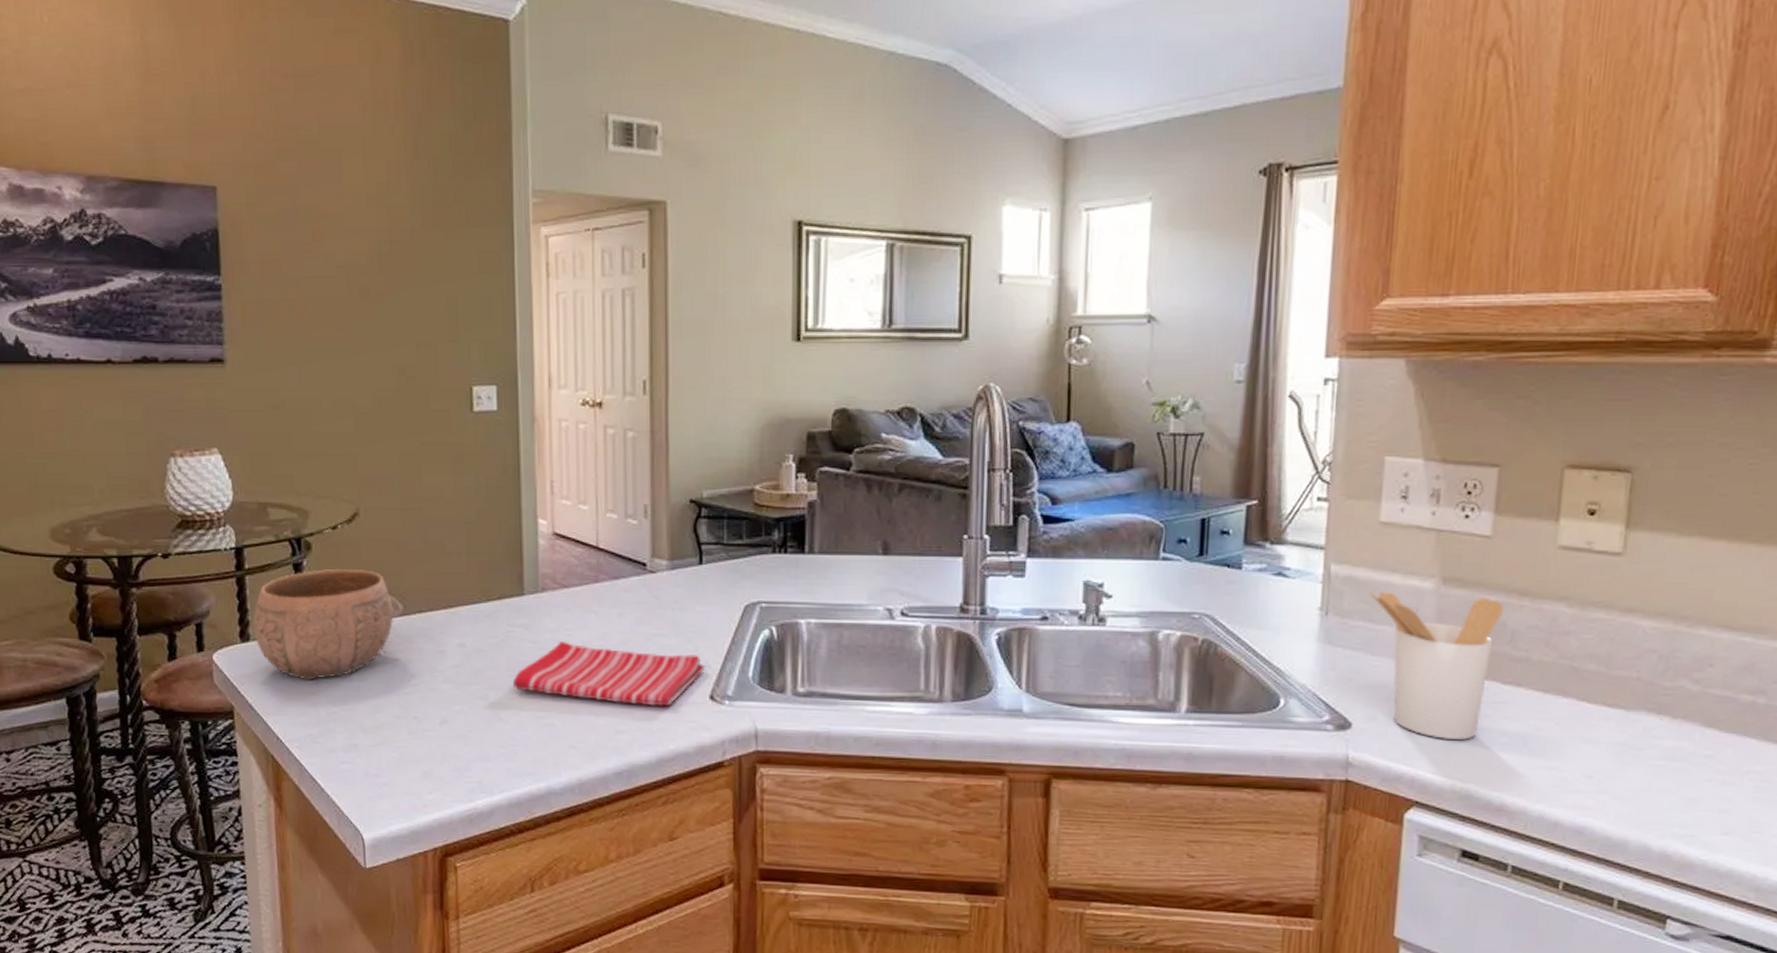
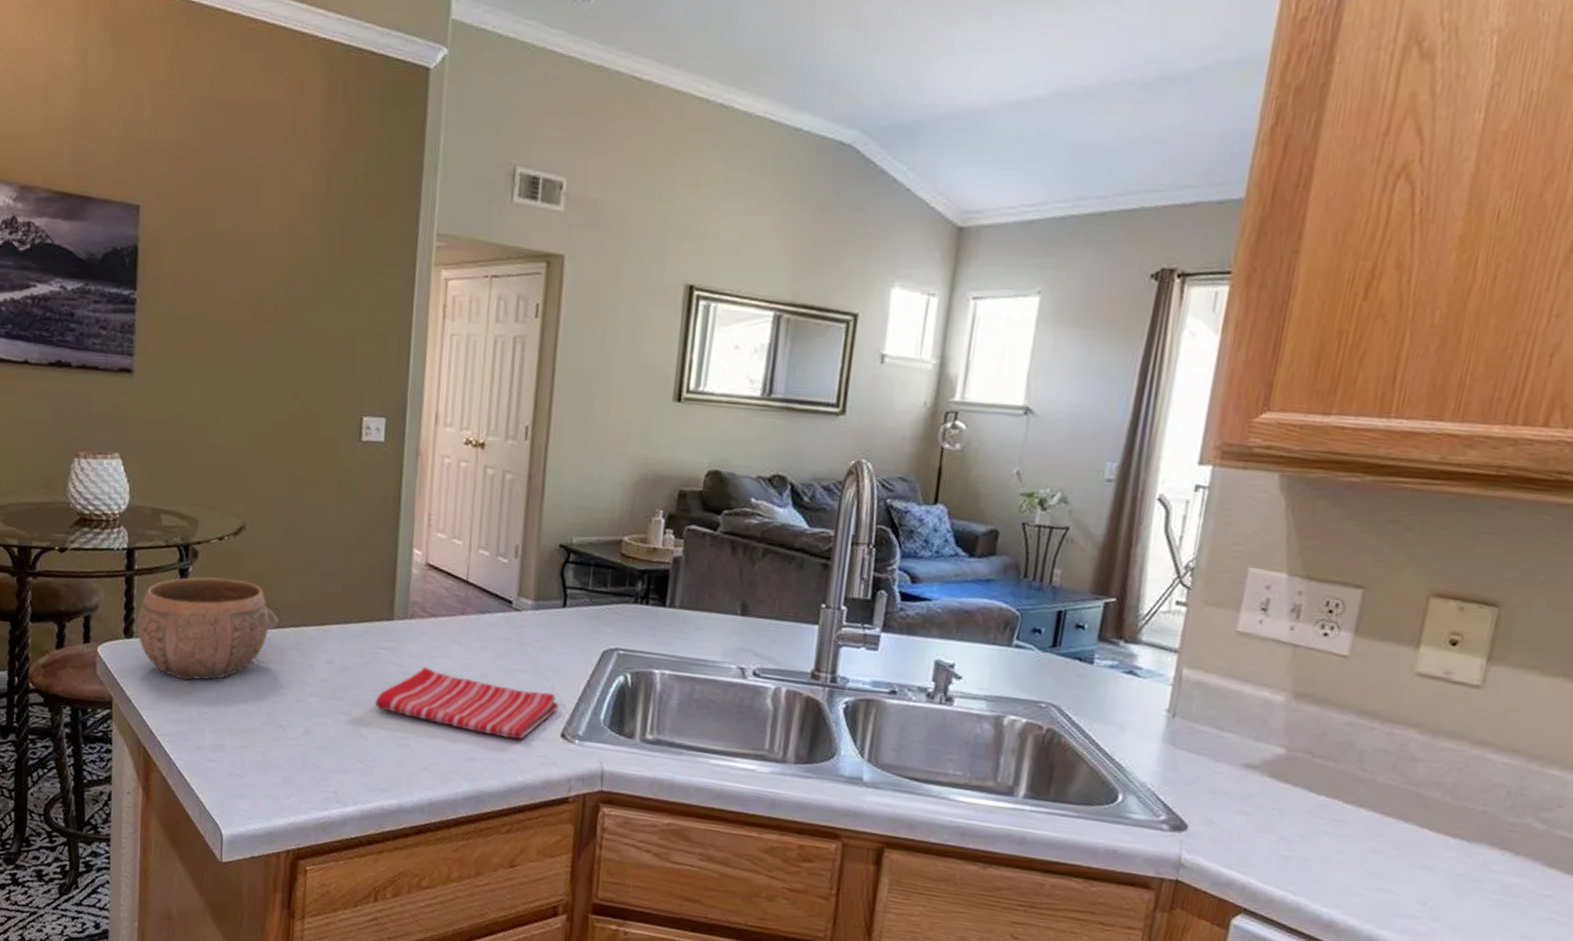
utensil holder: present [1369,591,1505,740] -> none [1218,698,1354,854]

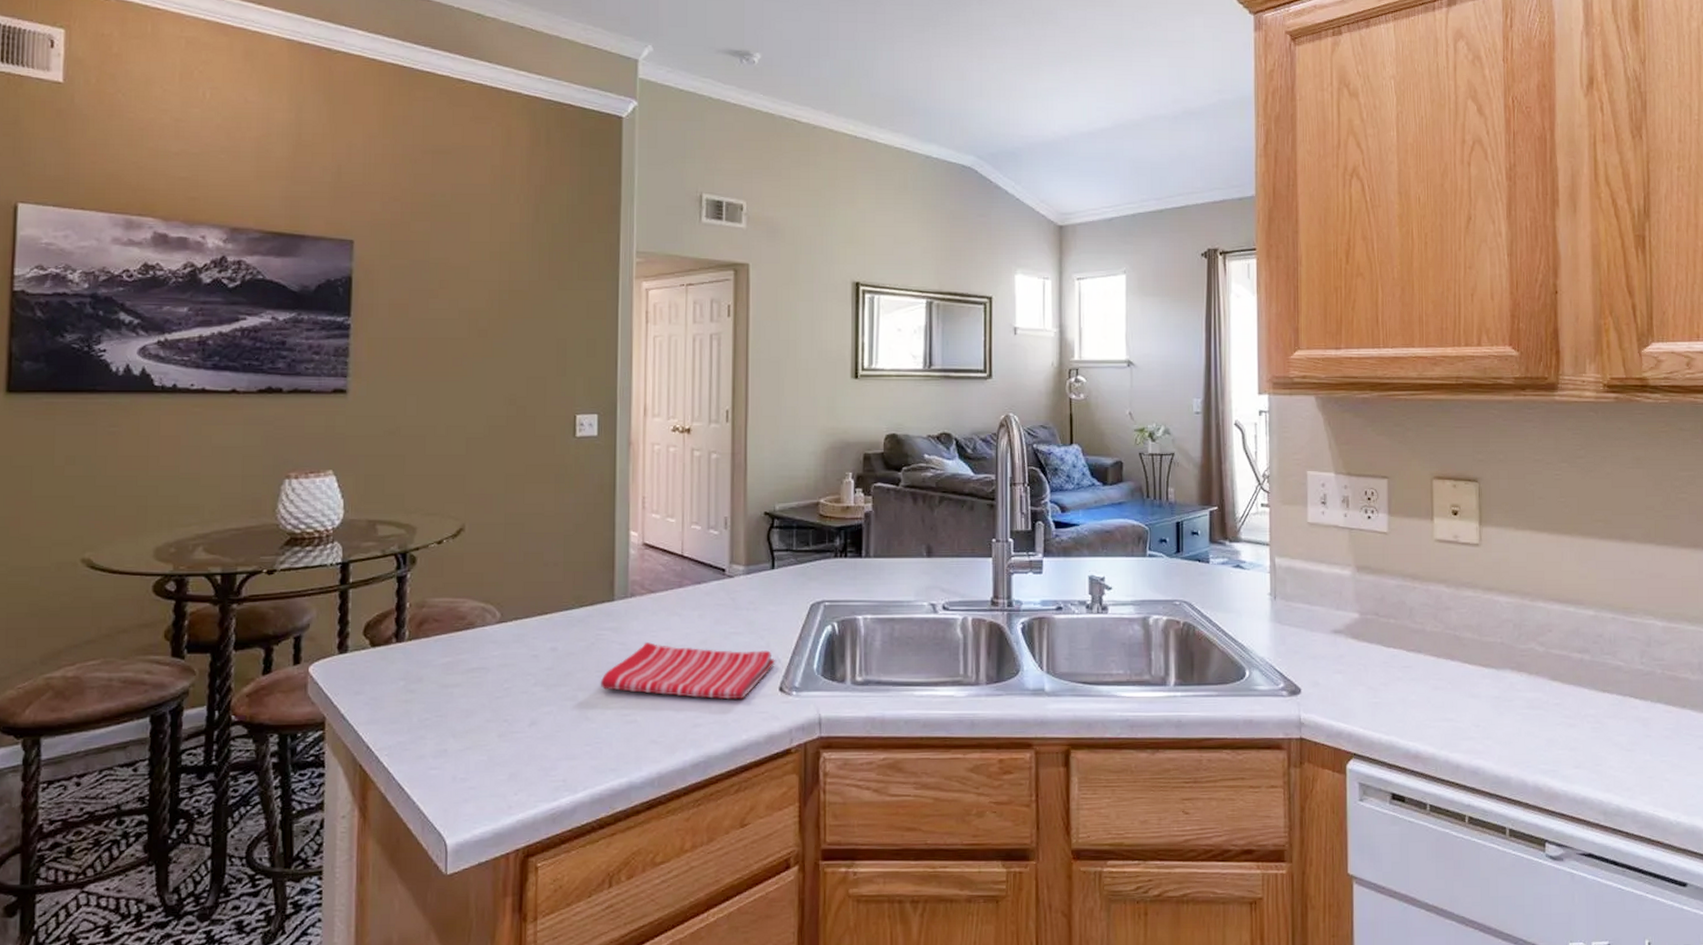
bowl: present [137,577,270,681] -> none [352,581,491,689]

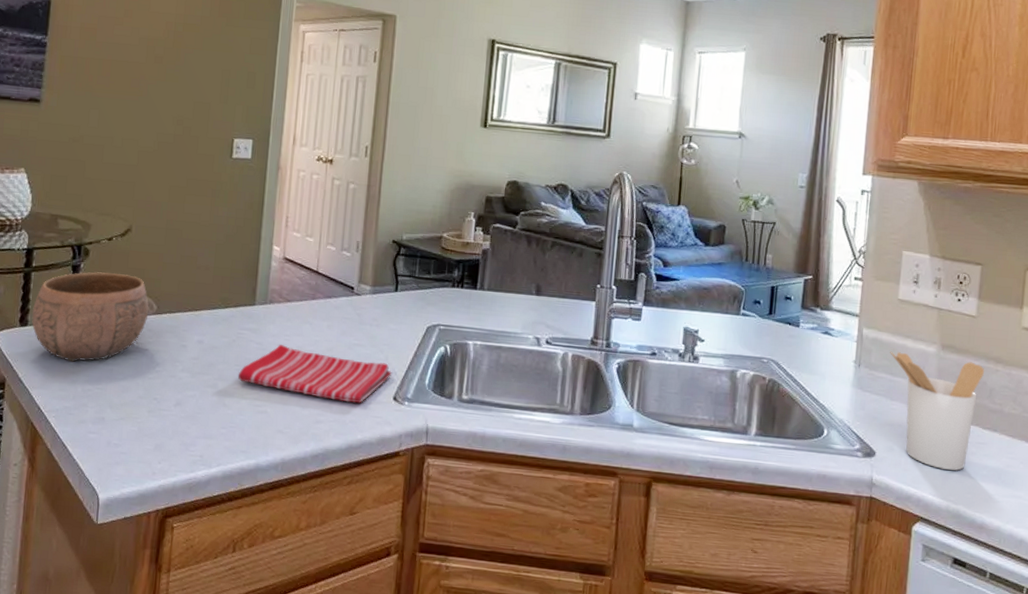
bowl: none [352,581,491,689] -> present [32,272,149,362]
utensil holder: none [1305,579,1403,699] -> present [890,351,985,471]

